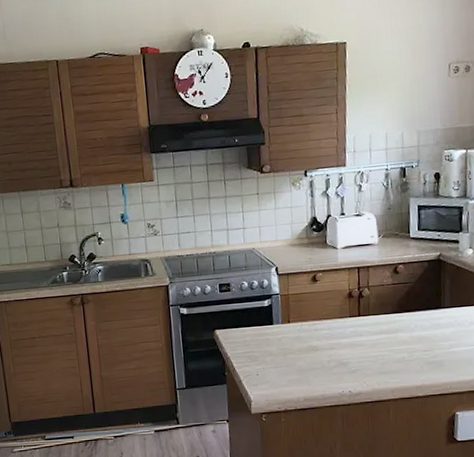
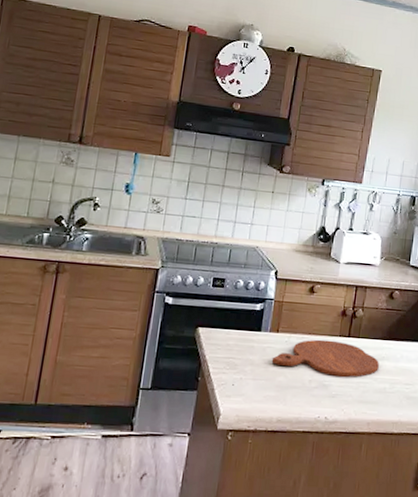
cutting board: none [288,321,394,354] -> present [271,339,379,377]

